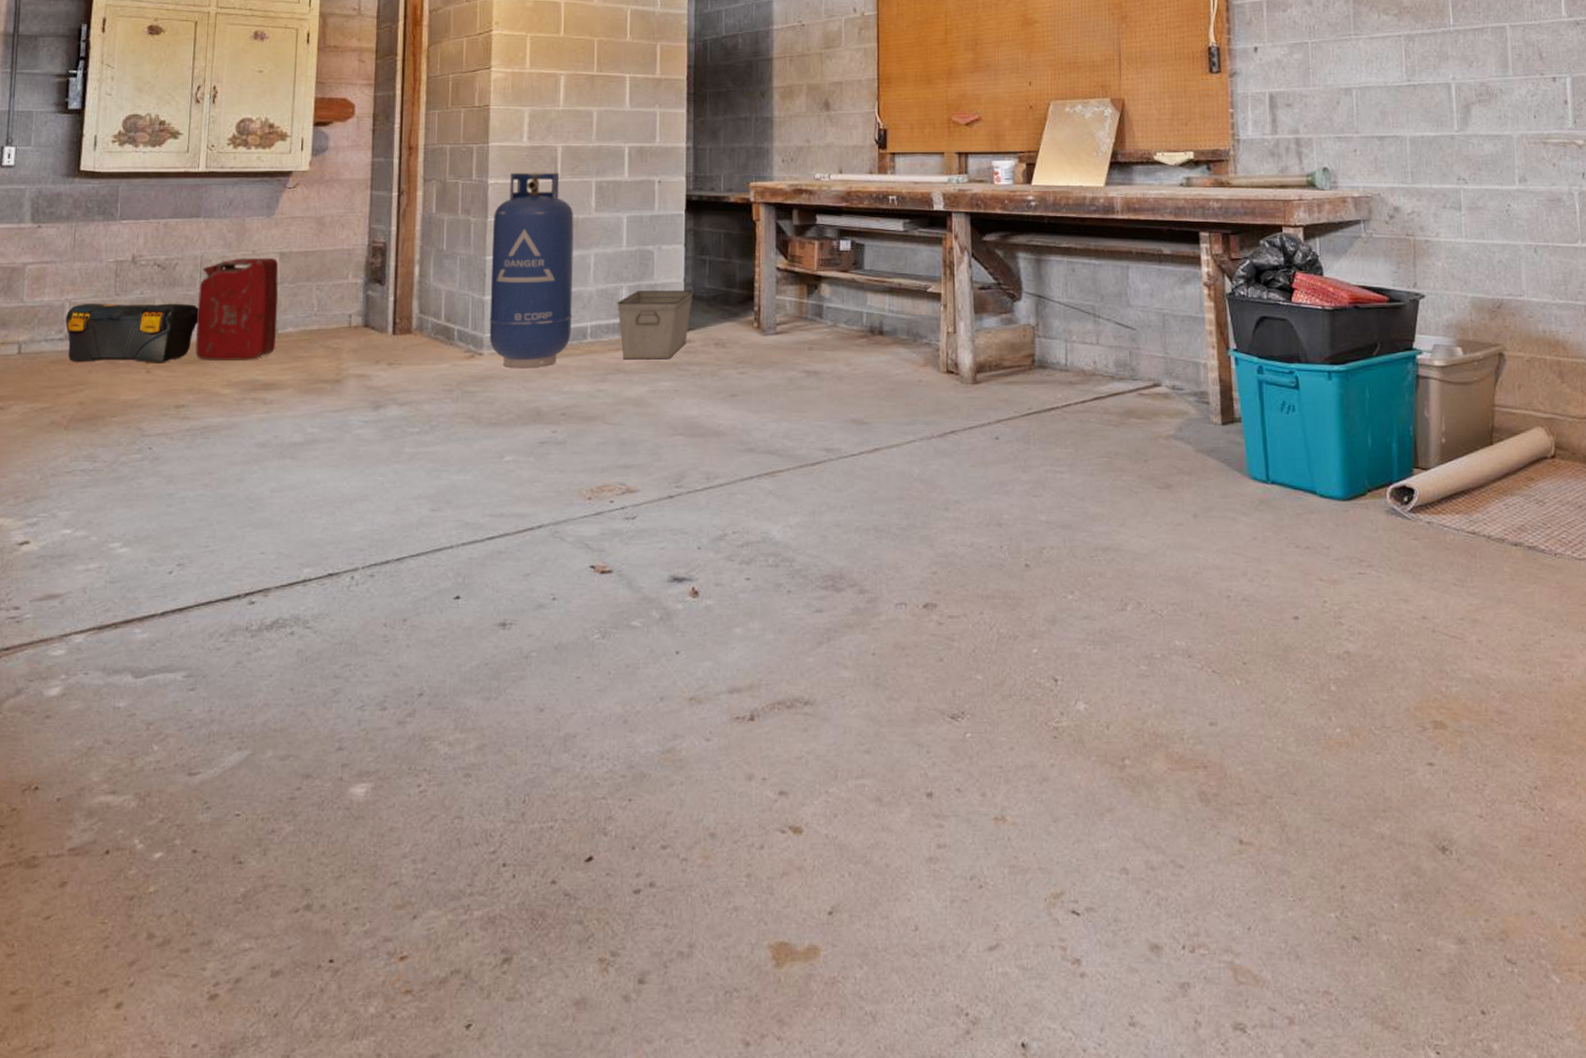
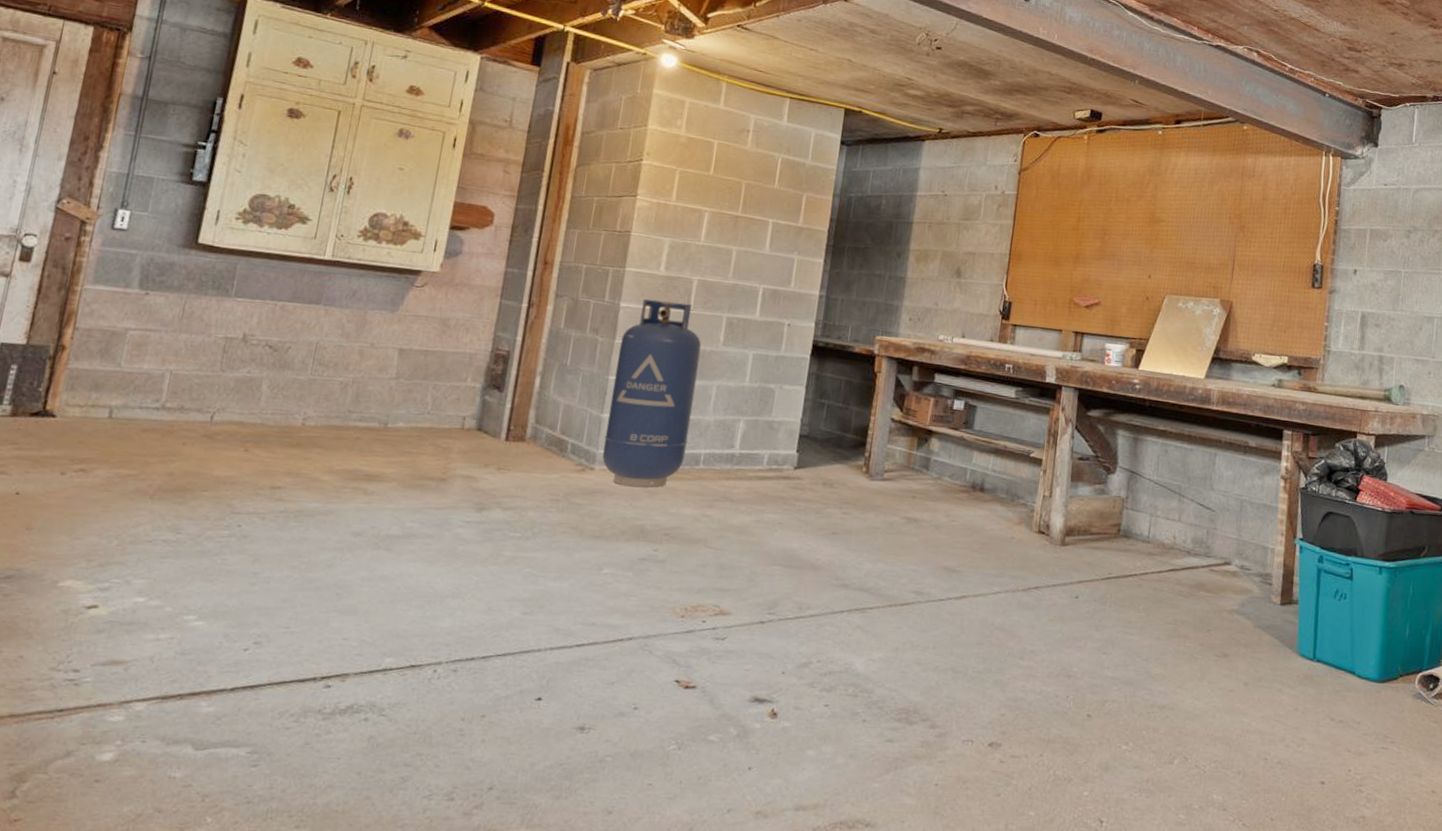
toolbox: present [65,303,199,364] -> none [162,375,308,444]
jerry can: present [195,258,279,361] -> none [298,349,397,450]
storage bin: present [617,290,694,360] -> none [731,425,809,493]

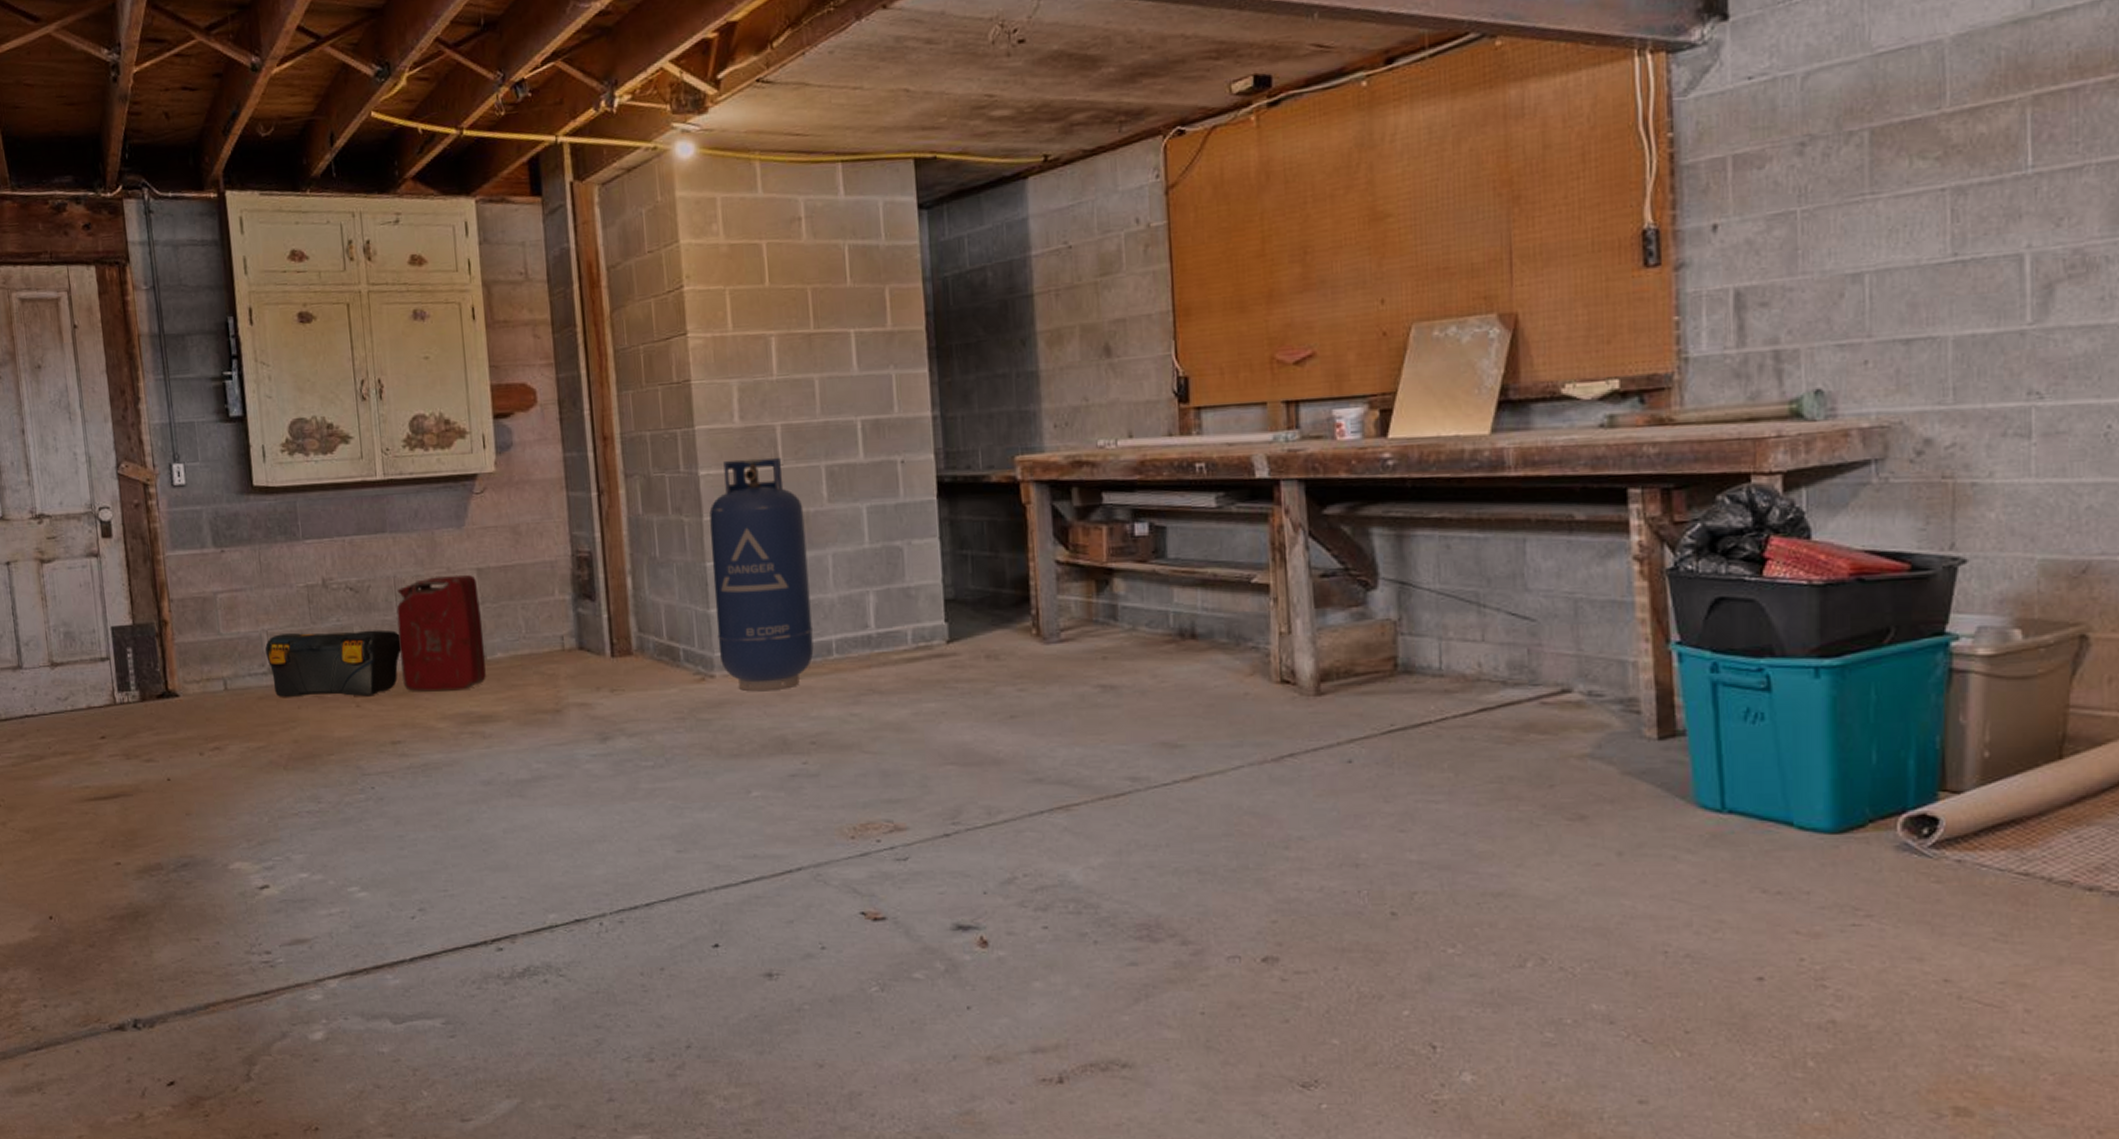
toolbox: none [162,375,308,444] -> present [265,629,402,698]
jerry can: none [298,349,397,450] -> present [396,575,486,692]

